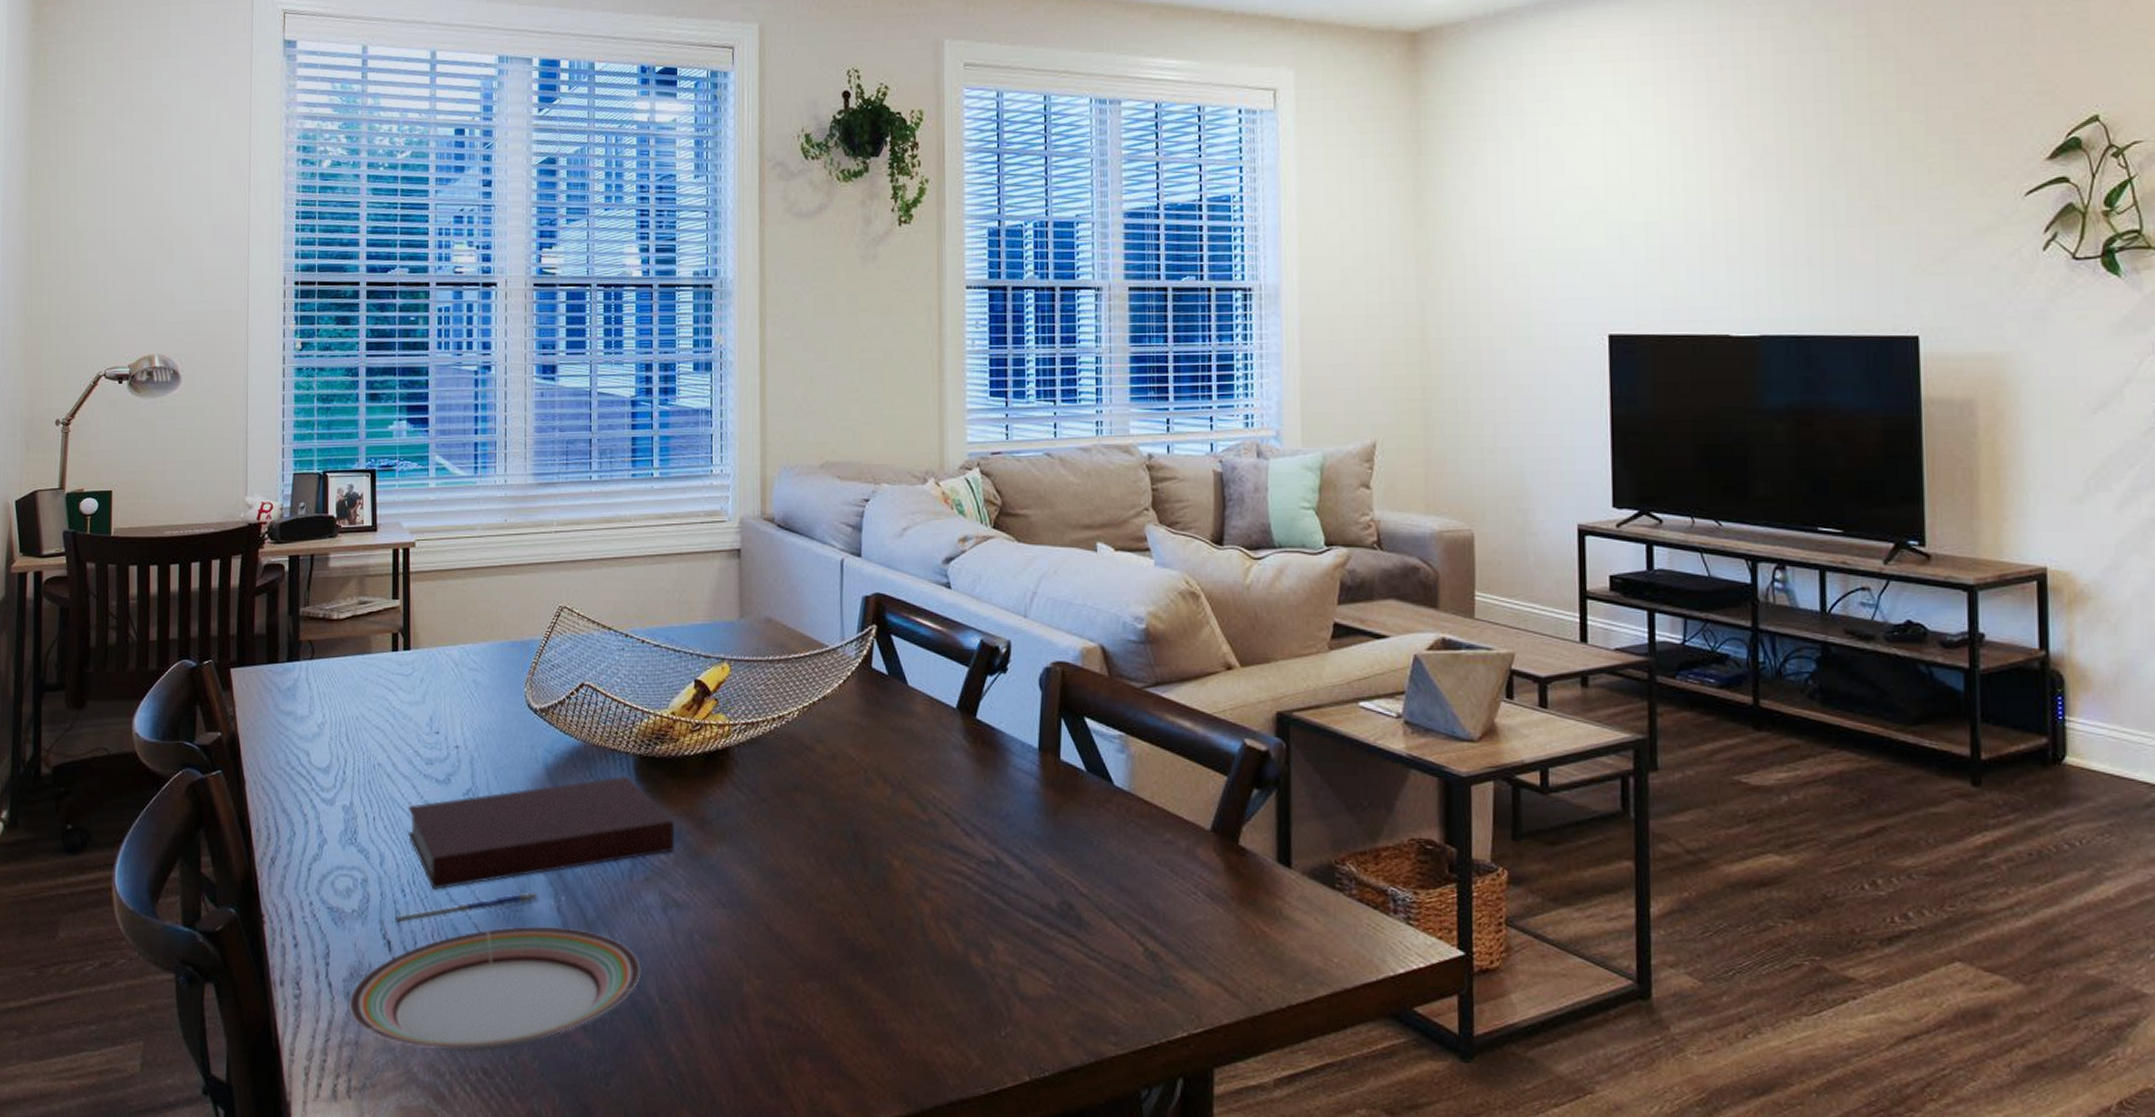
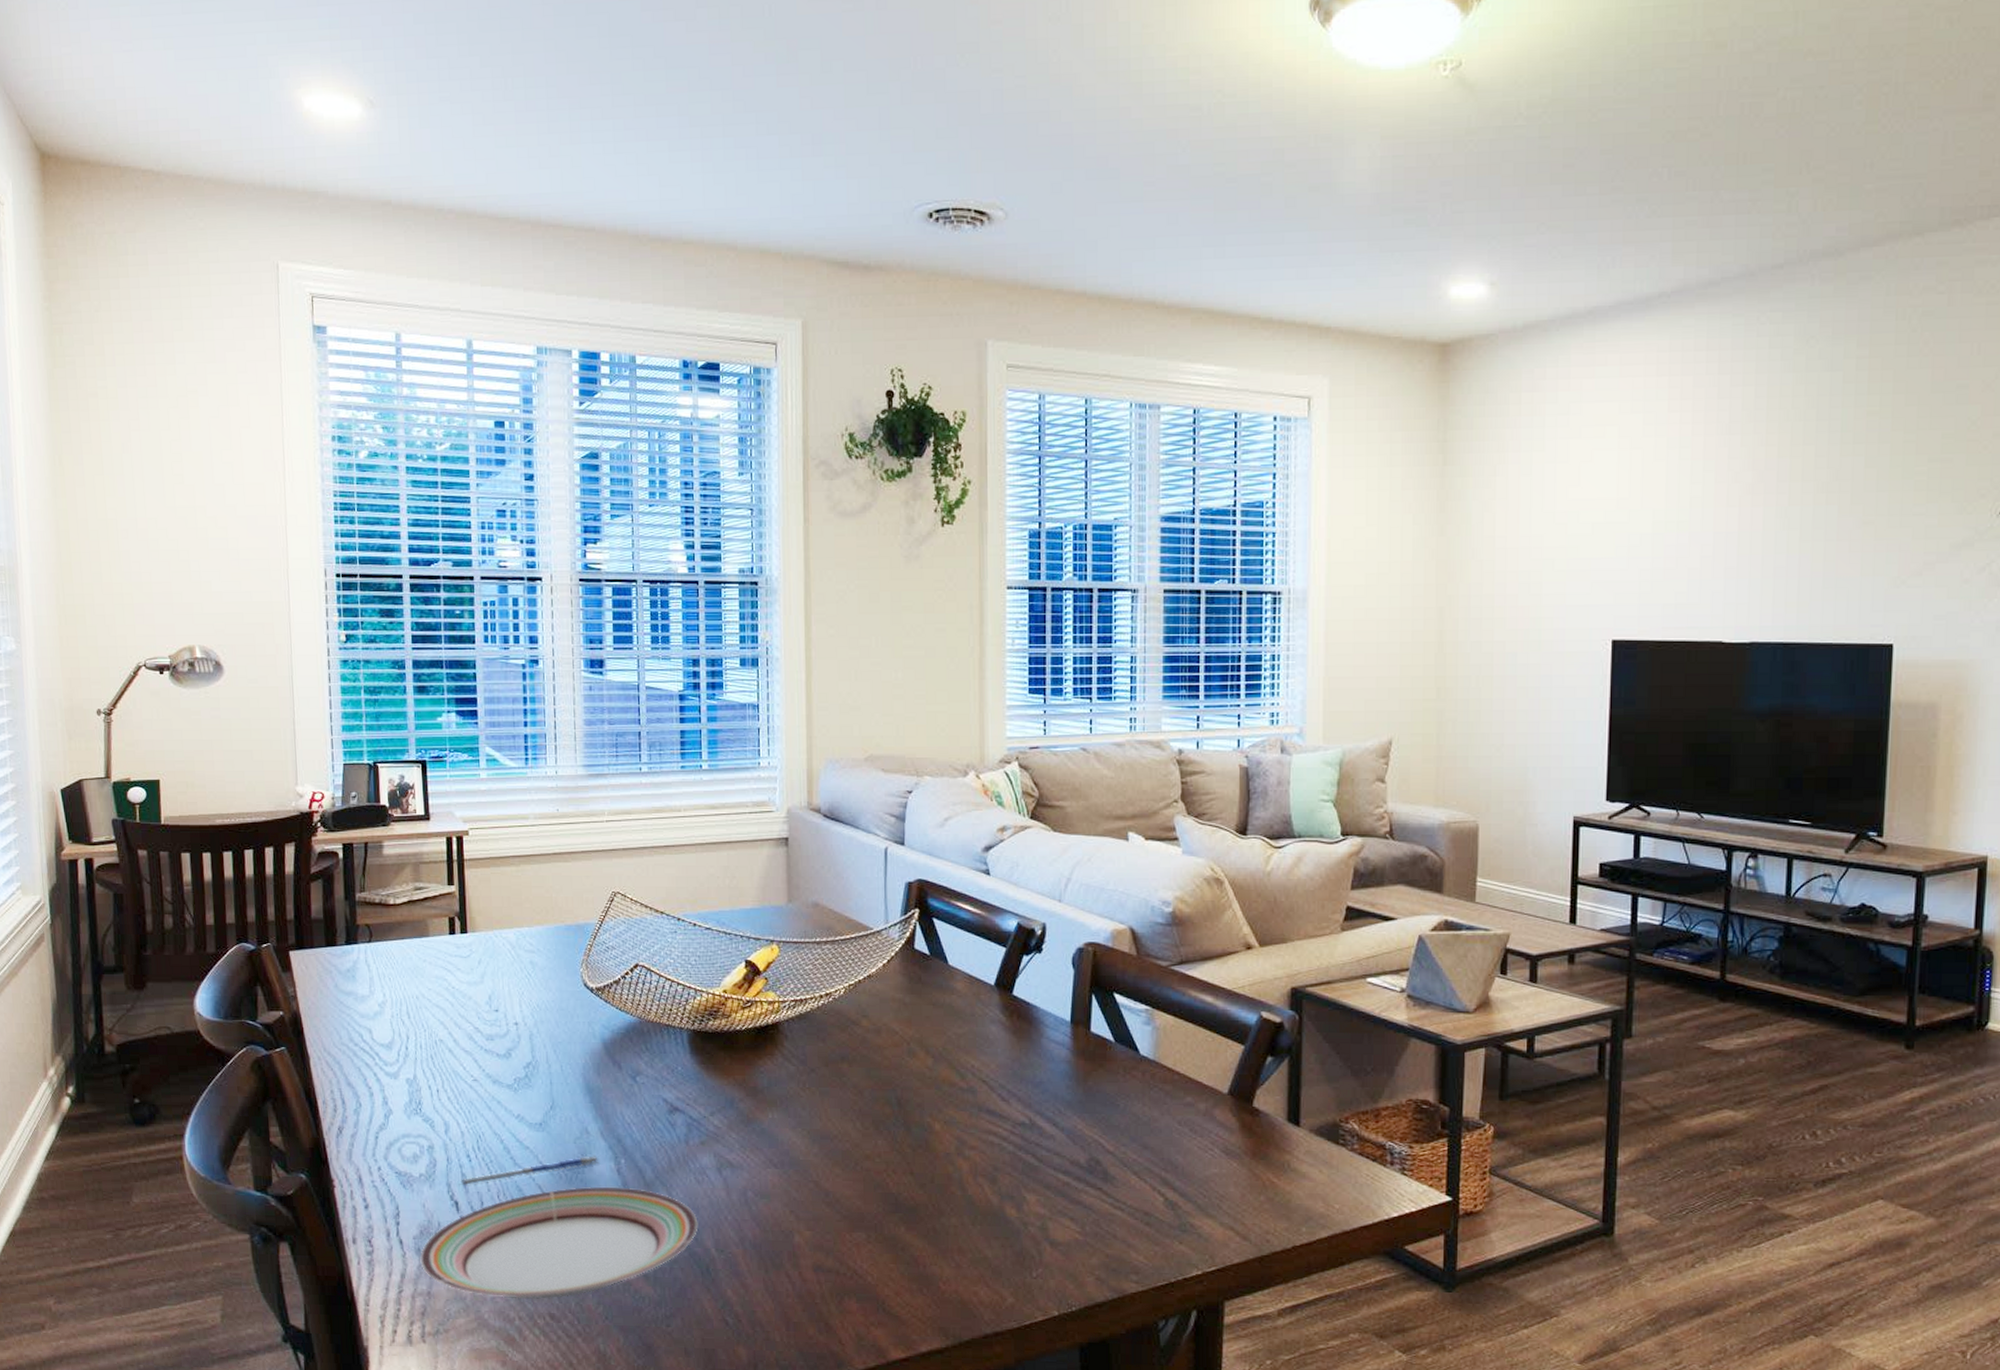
notebook: present [408,775,675,890] -> none [470,1049,729,1155]

